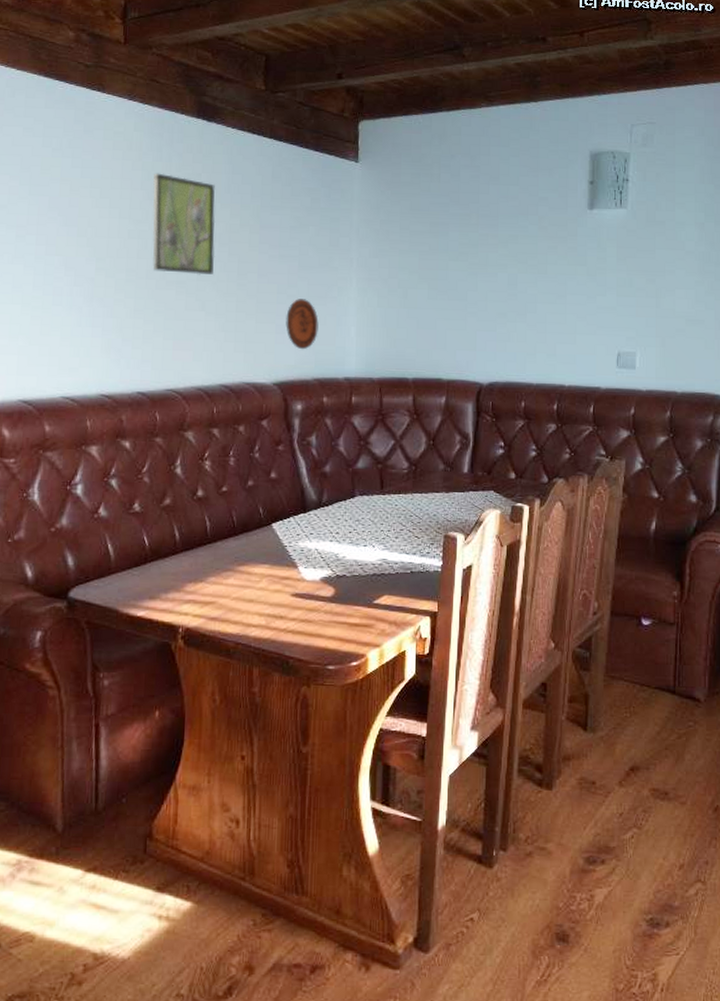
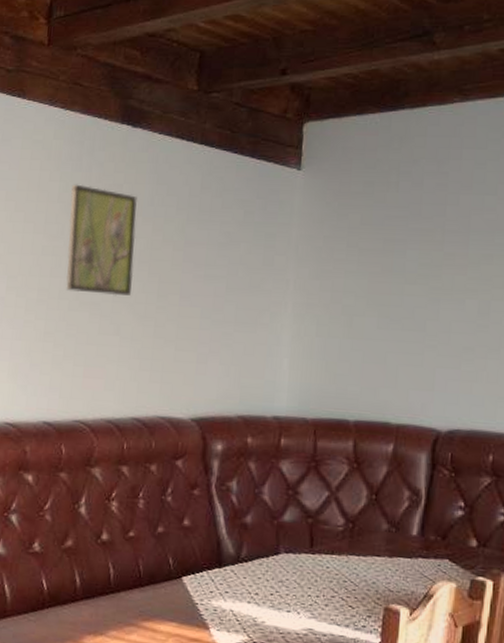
decorative plate: present [286,299,319,350] -> none [208,324,246,383]

